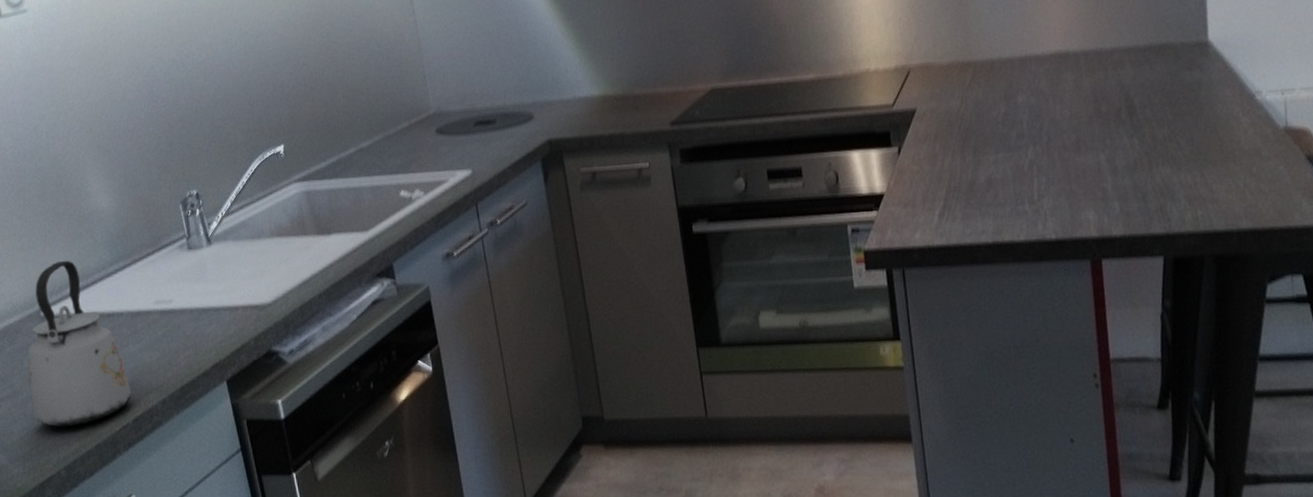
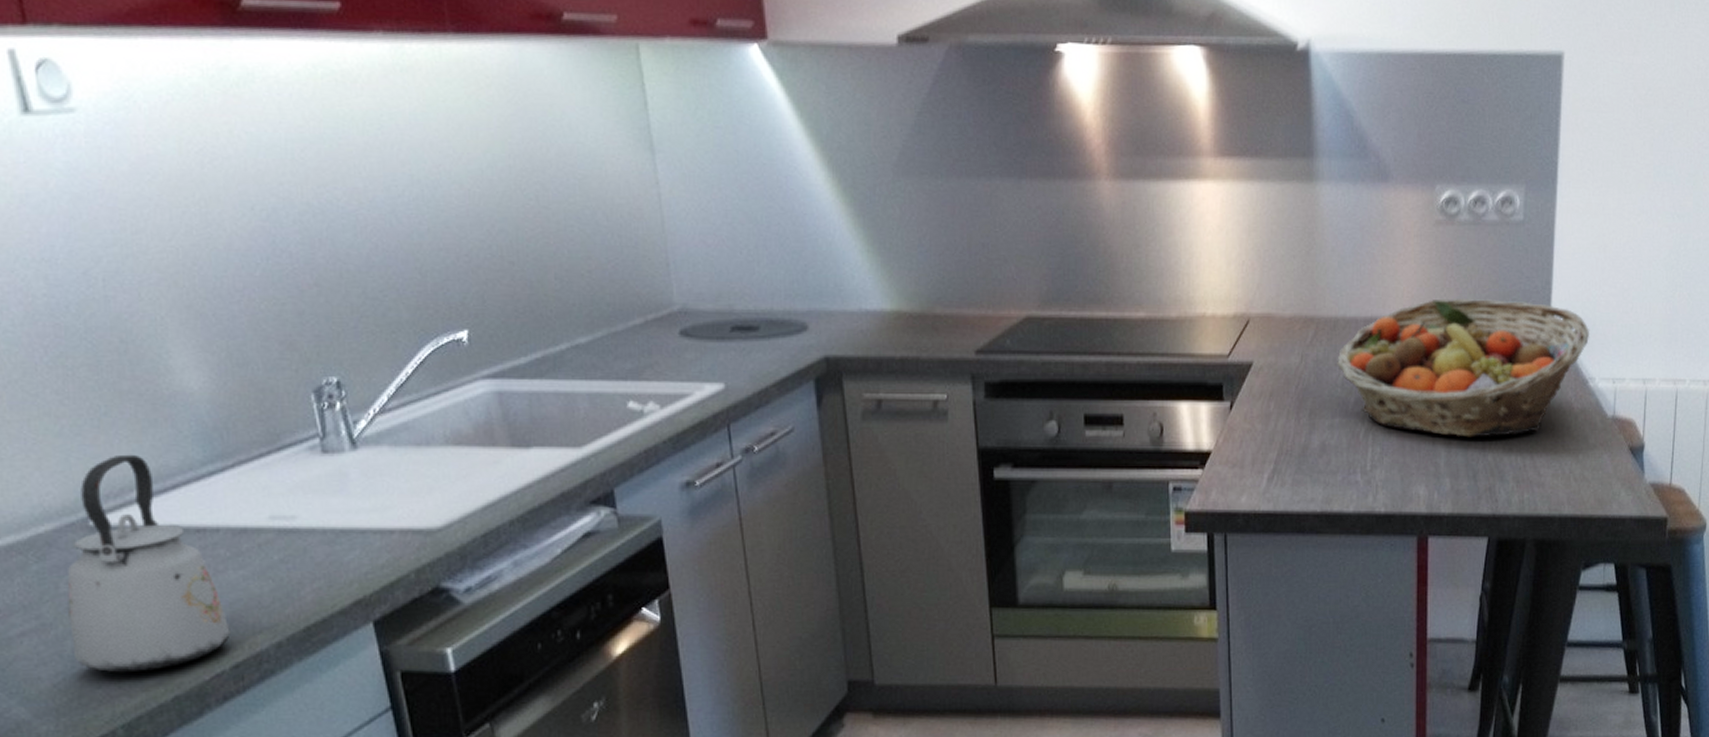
fruit basket: none [996,24,1253,162] -> present [1337,298,1590,437]

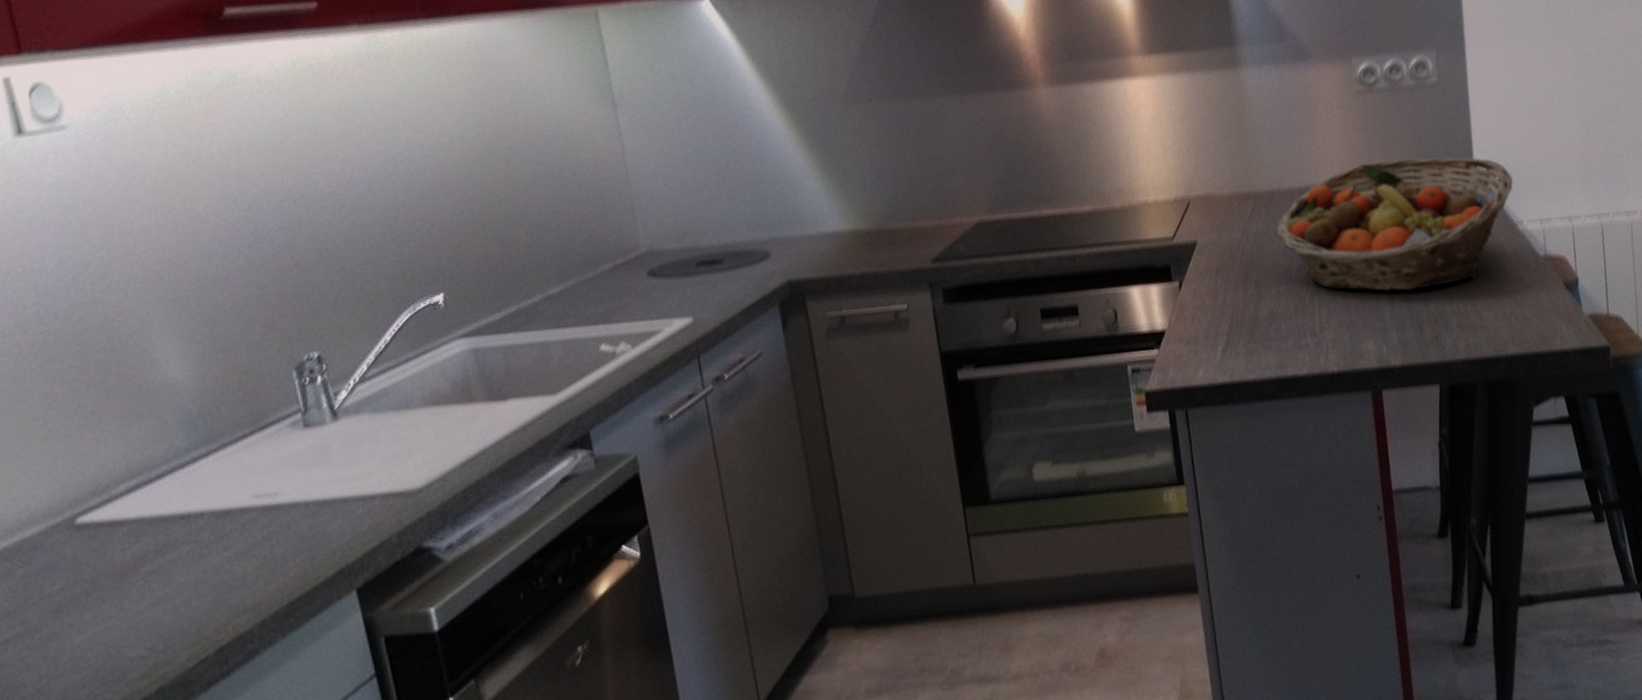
kettle: present [67,454,231,673] -> none [52,448,215,671]

